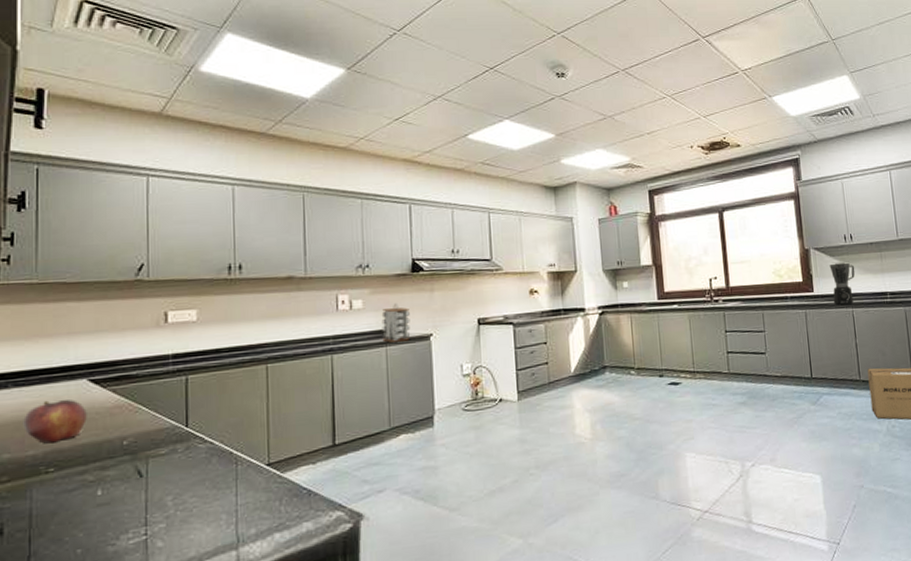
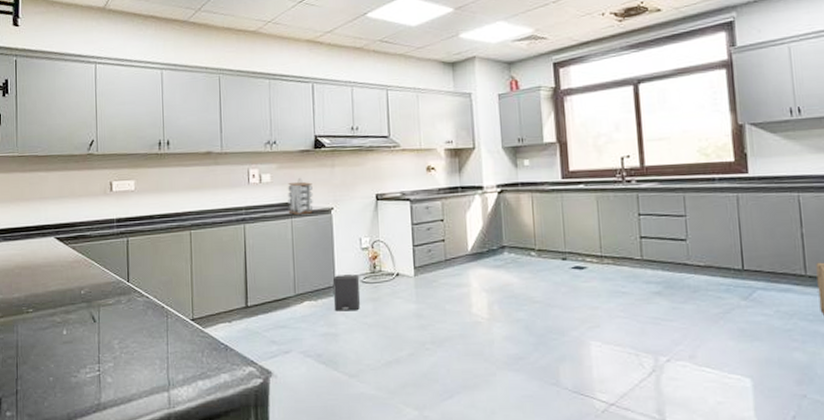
fruit: present [23,400,87,444] -> none [10,253,55,289]
pedal bin: none [432,402,462,443] -> present [333,274,361,312]
blender: present [829,262,855,306] -> none [769,140,804,190]

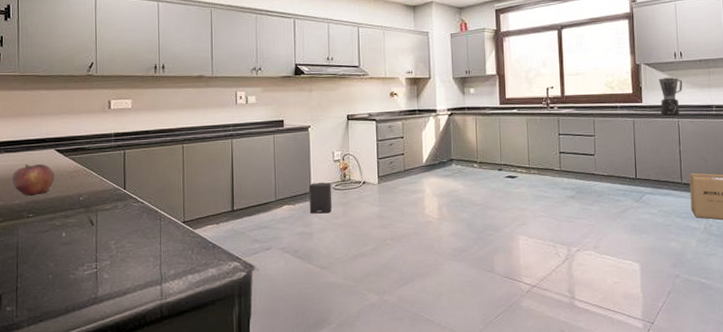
fruit: none [10,253,55,289] -> present [11,164,55,196]
spice rack: present [287,177,314,215] -> none [270,99,293,131]
blender: none [769,140,804,190] -> present [658,77,683,116]

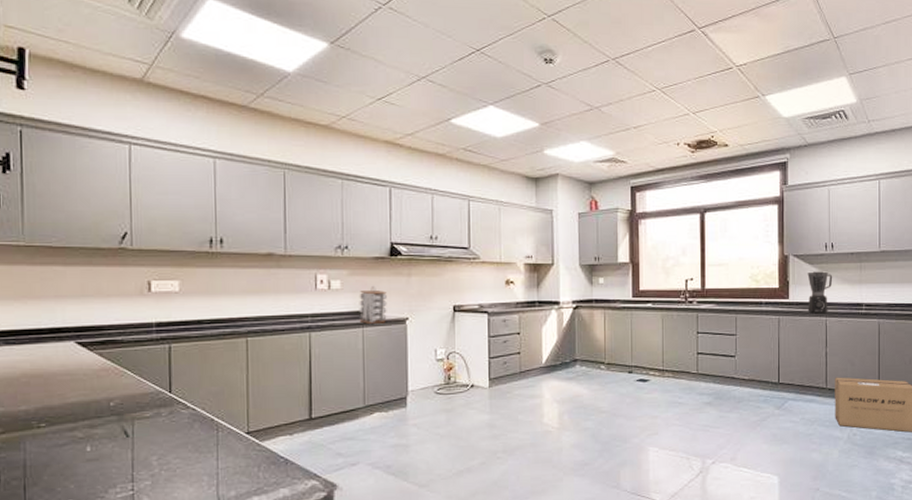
fruit: present [11,164,55,196] -> none [15,359,75,400]
spice rack: none [270,99,293,131] -> present [359,285,387,324]
pedal bin: present [308,182,333,214] -> none [405,385,434,423]

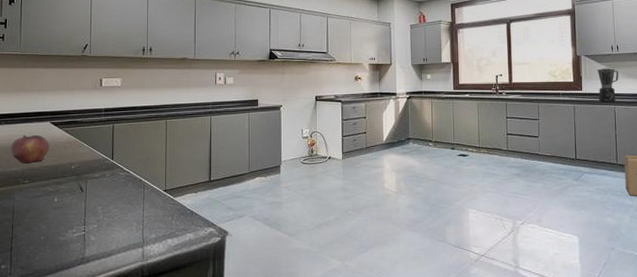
fruit: none [15,359,75,400] -> present [10,134,49,164]
spice rack: present [359,285,387,324] -> none [246,81,267,110]

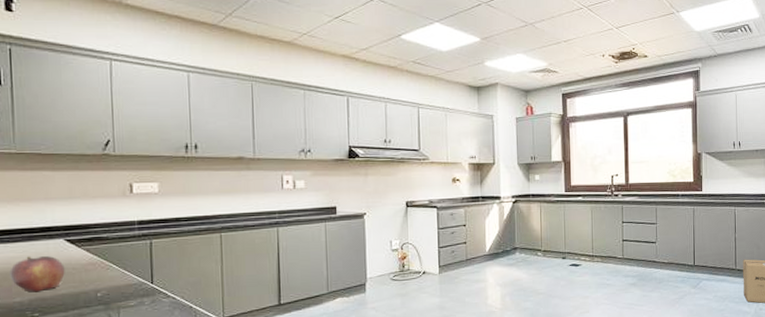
blender: present [597,68,619,103] -> none [718,166,740,204]

